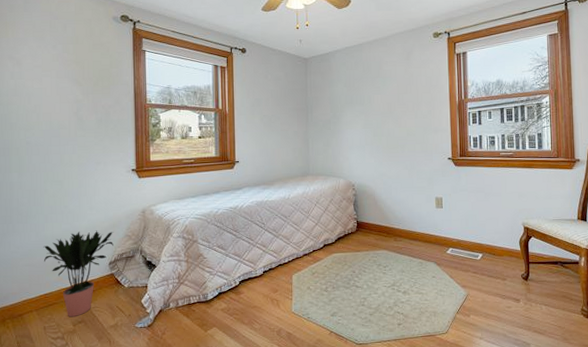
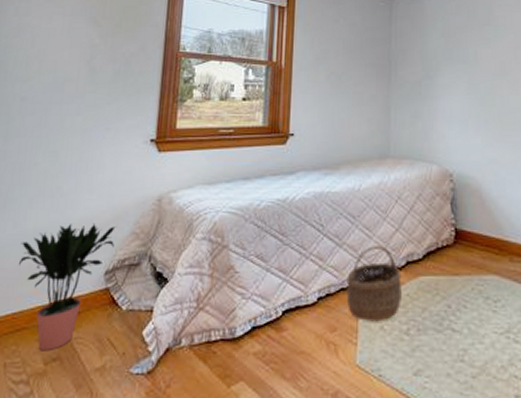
wicker basket: none [283,235,322,285] -> present [346,246,403,322]

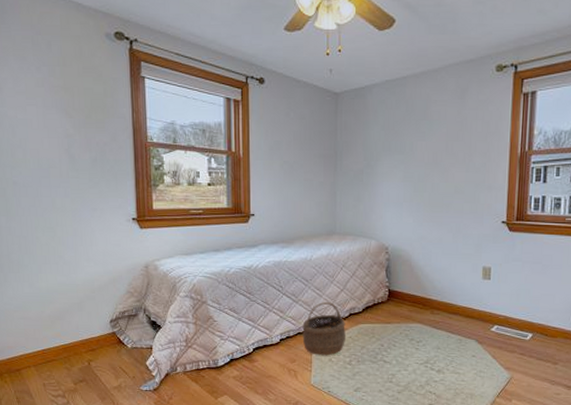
potted plant: present [19,223,116,352] -> none [39,284,114,376]

